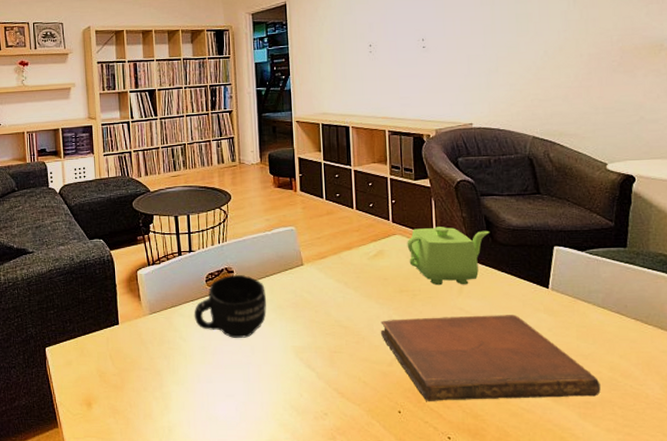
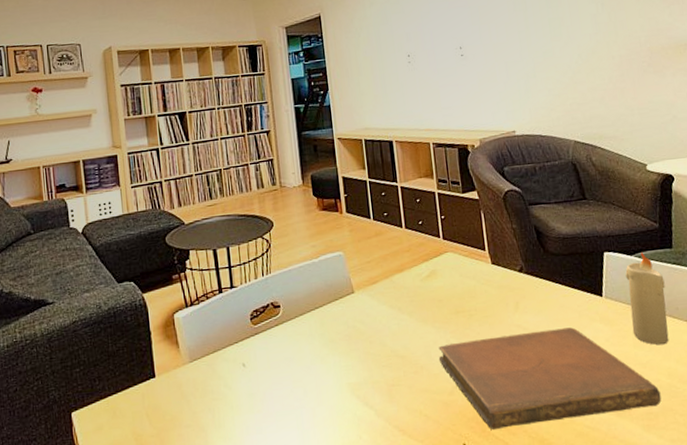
mug: present [194,275,267,338] -> none [239,309,318,381]
teapot: present [407,227,490,286] -> none [459,240,541,303]
candle: none [575,249,615,340] -> present [625,253,669,346]

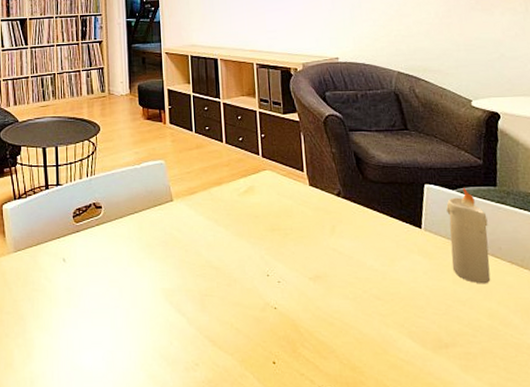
notebook: present [438,327,662,430] -> none [252,256,481,351]

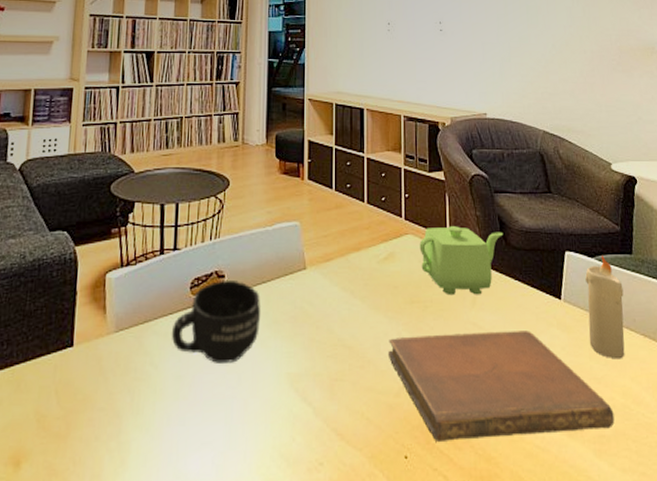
mug: none [60,211,136,279] -> present [171,281,261,363]
notebook: none [252,256,481,351] -> present [387,331,615,441]
teapot: none [277,162,360,224] -> present [419,226,504,296]

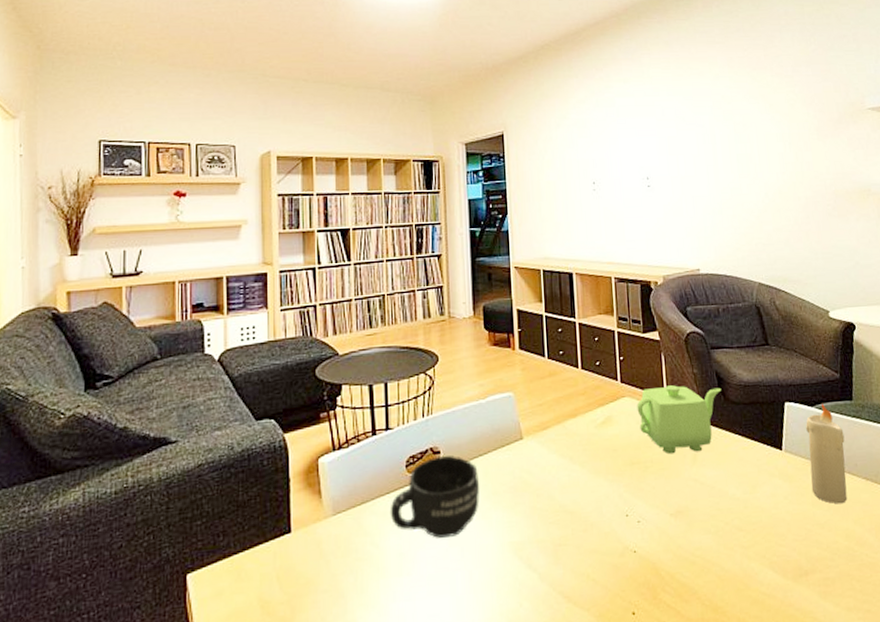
notebook: present [387,331,615,441] -> none [610,483,839,596]

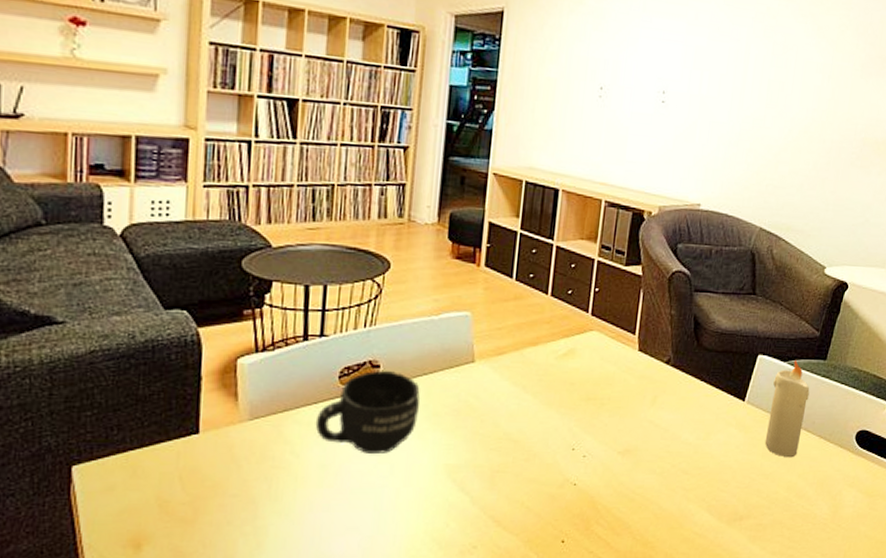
teapot: present [637,385,722,455] -> none [603,324,697,395]

